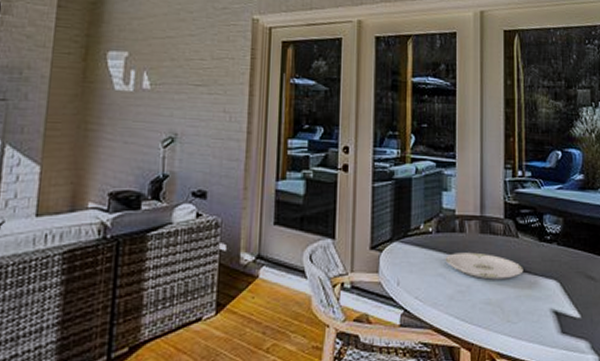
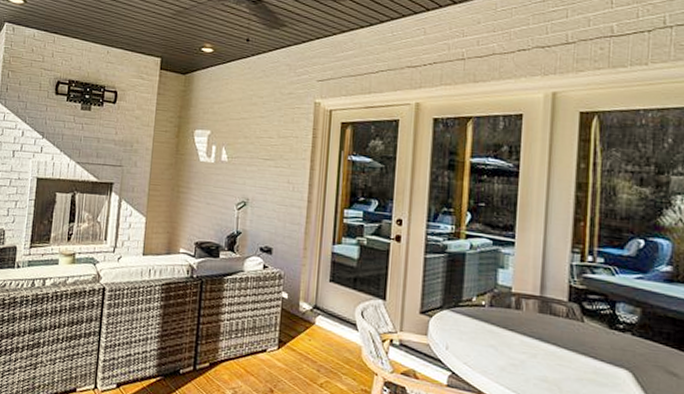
plate: present [445,252,524,280] -> none [498,328,588,361]

